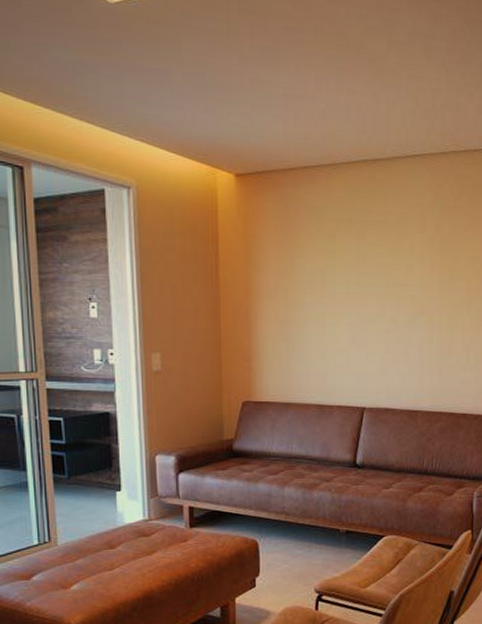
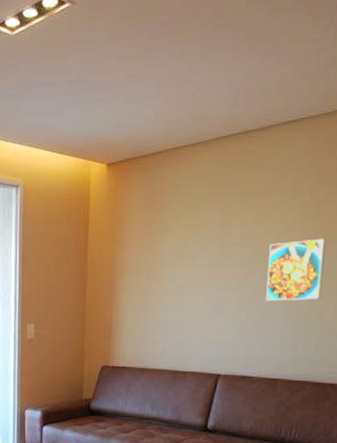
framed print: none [403,273,451,333] -> present [266,238,326,301]

